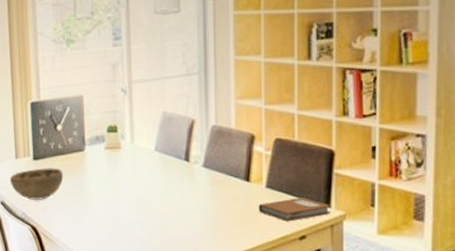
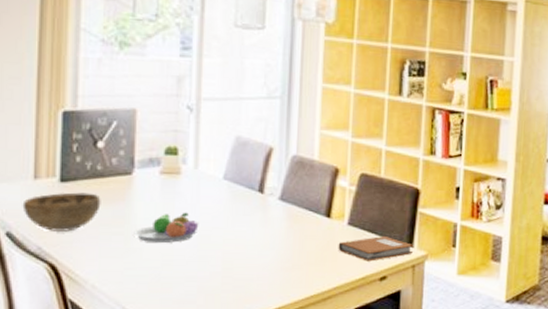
fruit bowl: none [89,181,139,207] -> present [134,212,199,243]

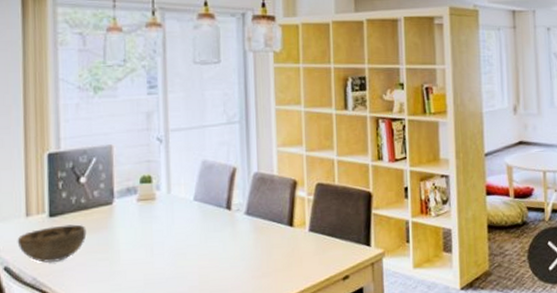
fruit bowl: present [134,212,199,243] -> none [117,233,175,265]
notebook: present [338,236,414,262] -> none [302,239,371,264]

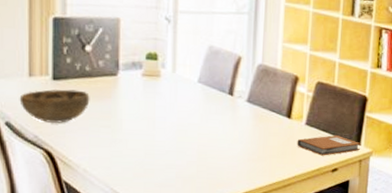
notebook: none [302,239,371,264] -> present [297,135,361,156]

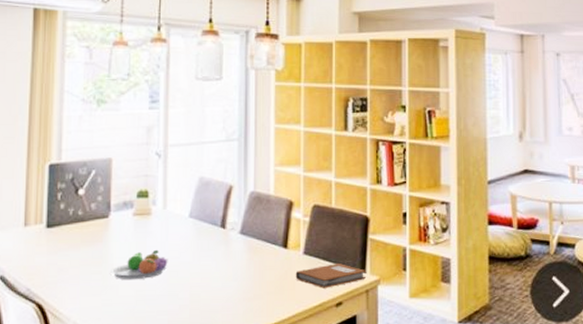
decorative bowl: present [19,89,90,124] -> none [14,236,82,275]
fruit bowl: none [120,109,177,135] -> present [110,249,168,279]

